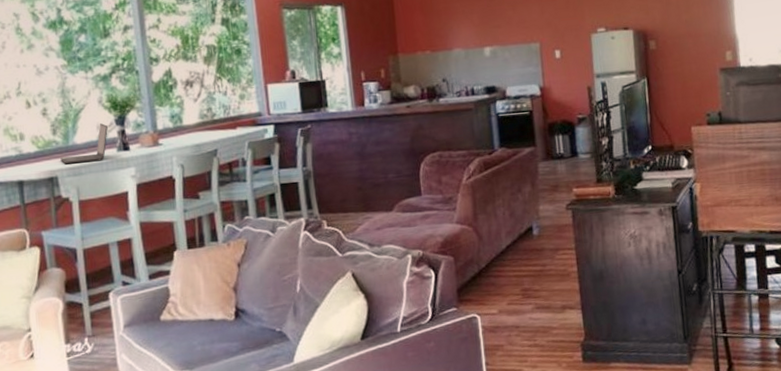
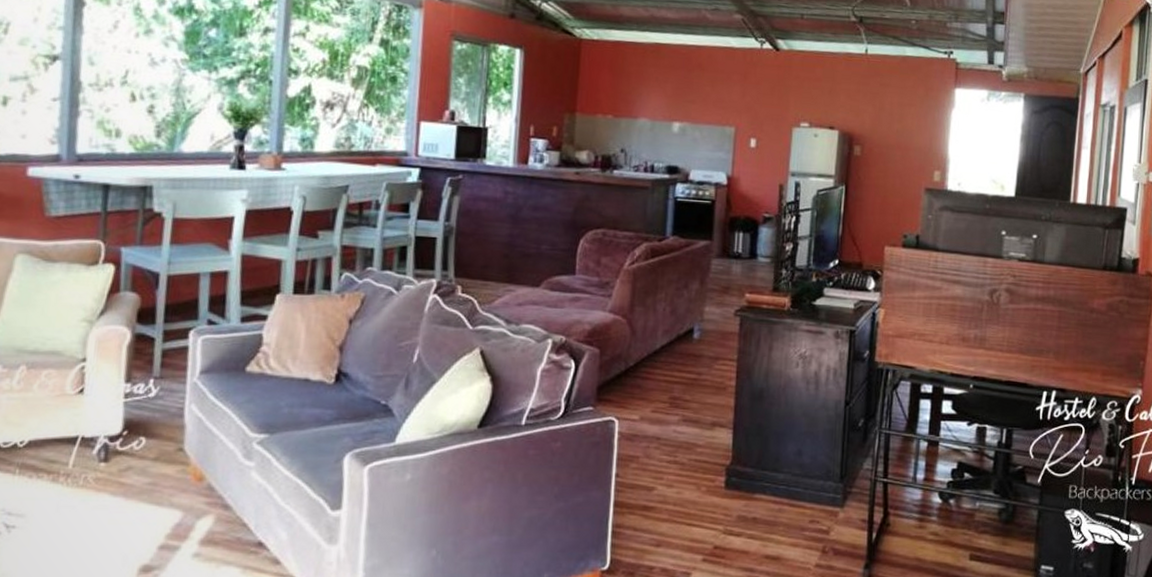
laptop: present [60,123,108,165] -> none [160,134,224,177]

